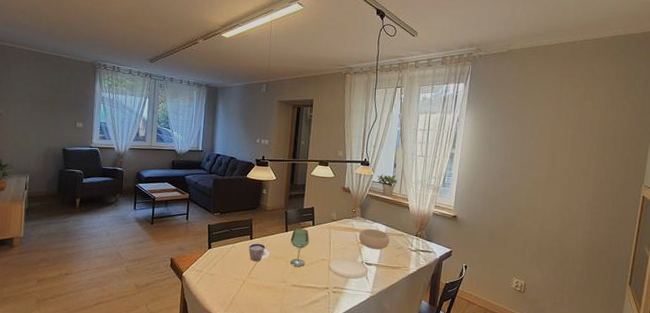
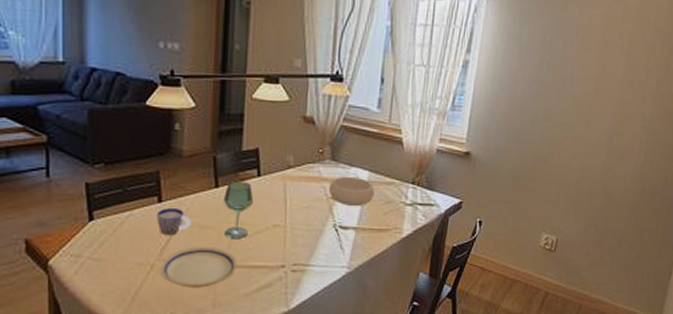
plate: none [249,270,297,299] -> present [161,247,237,288]
plate: present [329,258,369,279] -> none [285,222,344,251]
potted plant: present [377,174,398,196] -> none [355,94,386,127]

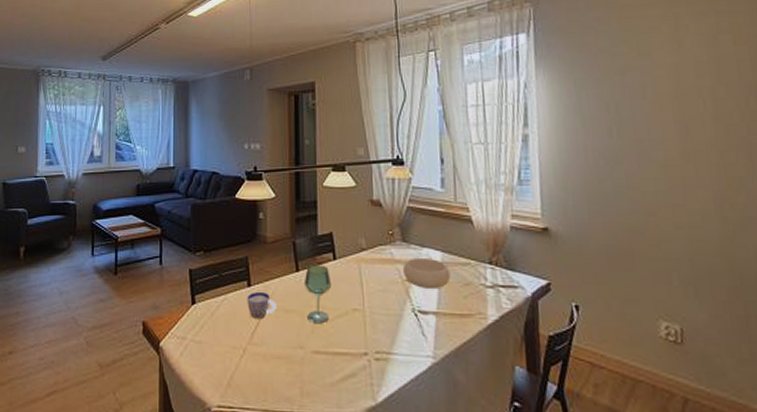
plate: present [161,247,237,288] -> none [252,331,321,374]

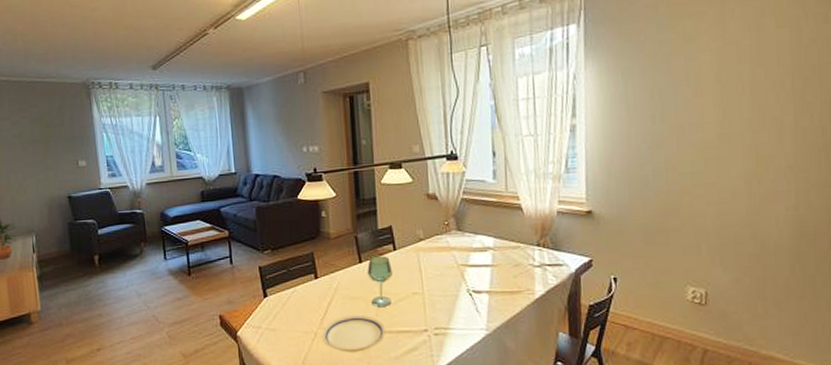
cup: present [247,291,277,320] -> none [315,282,343,307]
plate: none [252,331,321,374] -> present [322,315,385,352]
bowl: present [402,257,451,288] -> none [457,243,502,271]

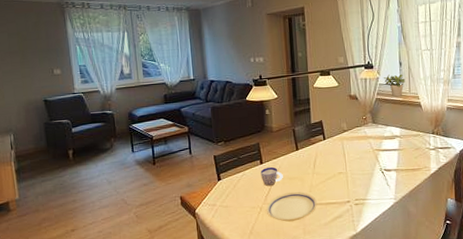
cup: none [315,282,343,307] -> present [260,166,283,187]
wine glass: present [366,255,392,308] -> none [302,144,322,185]
potted plant: none [471,167,501,197] -> present [383,74,406,97]

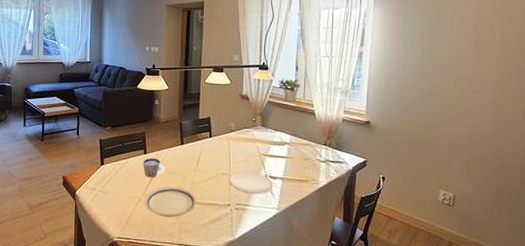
plate: none [347,167,389,189] -> present [230,171,273,195]

